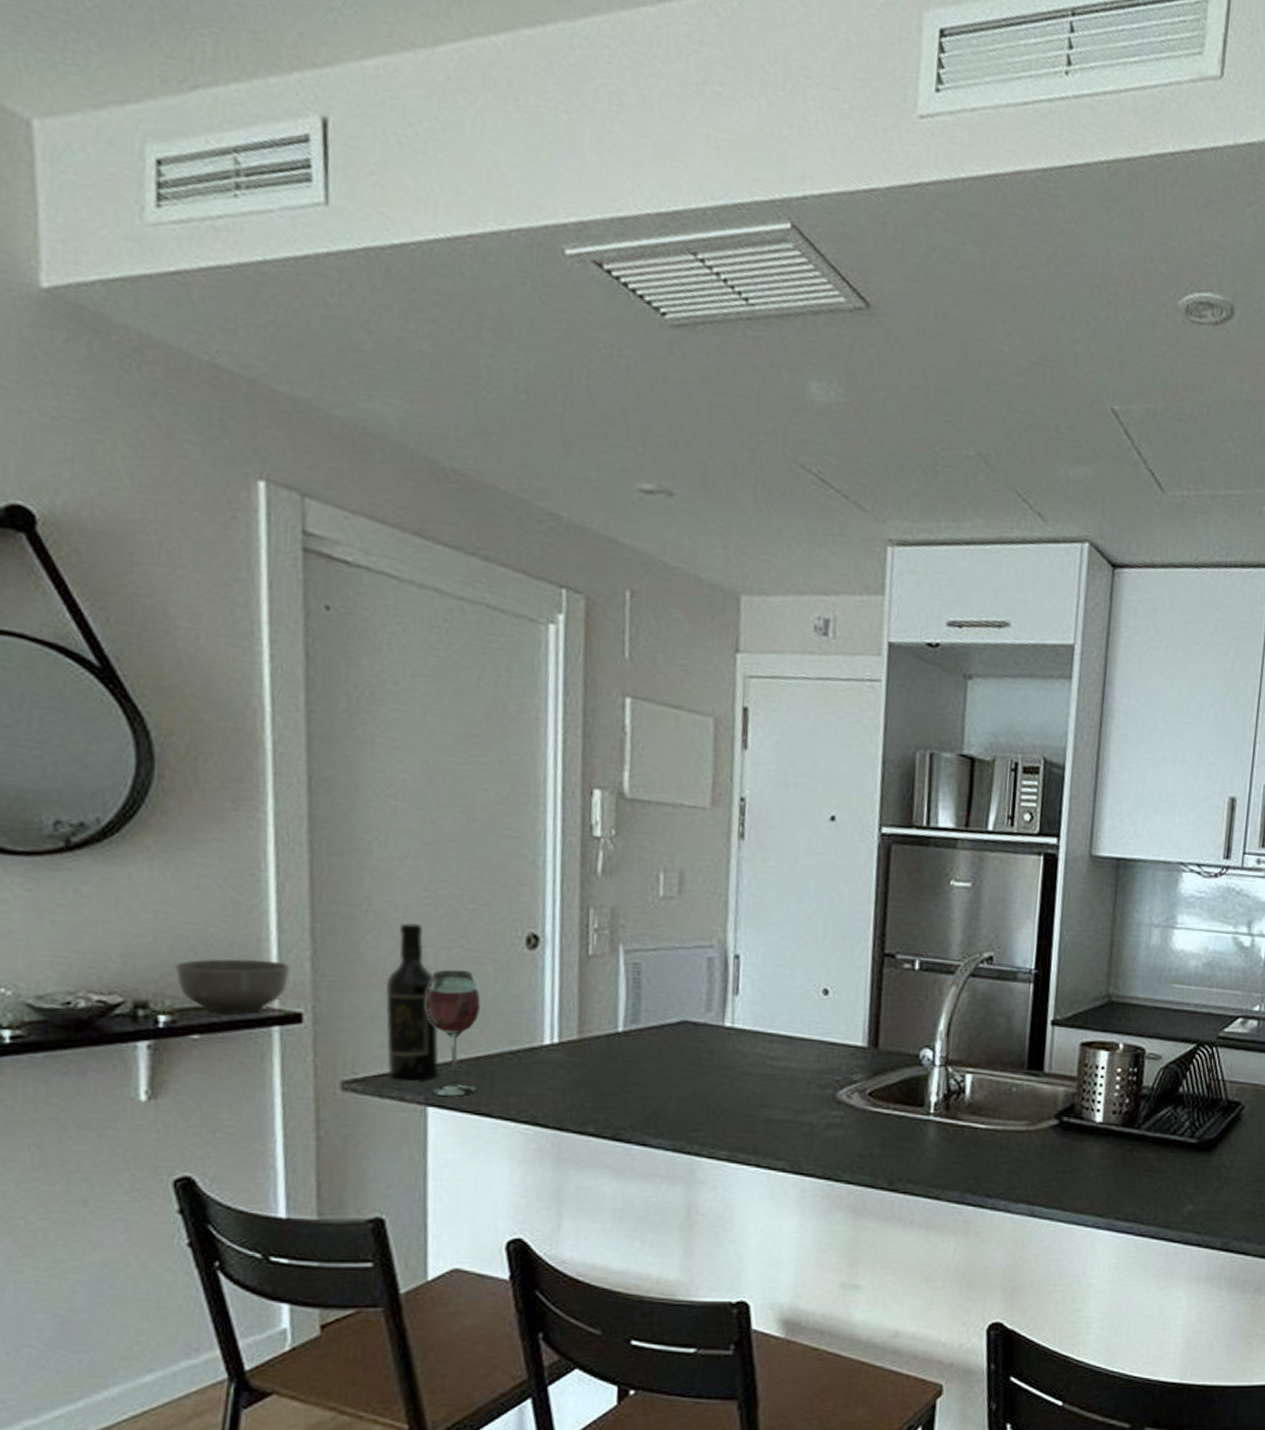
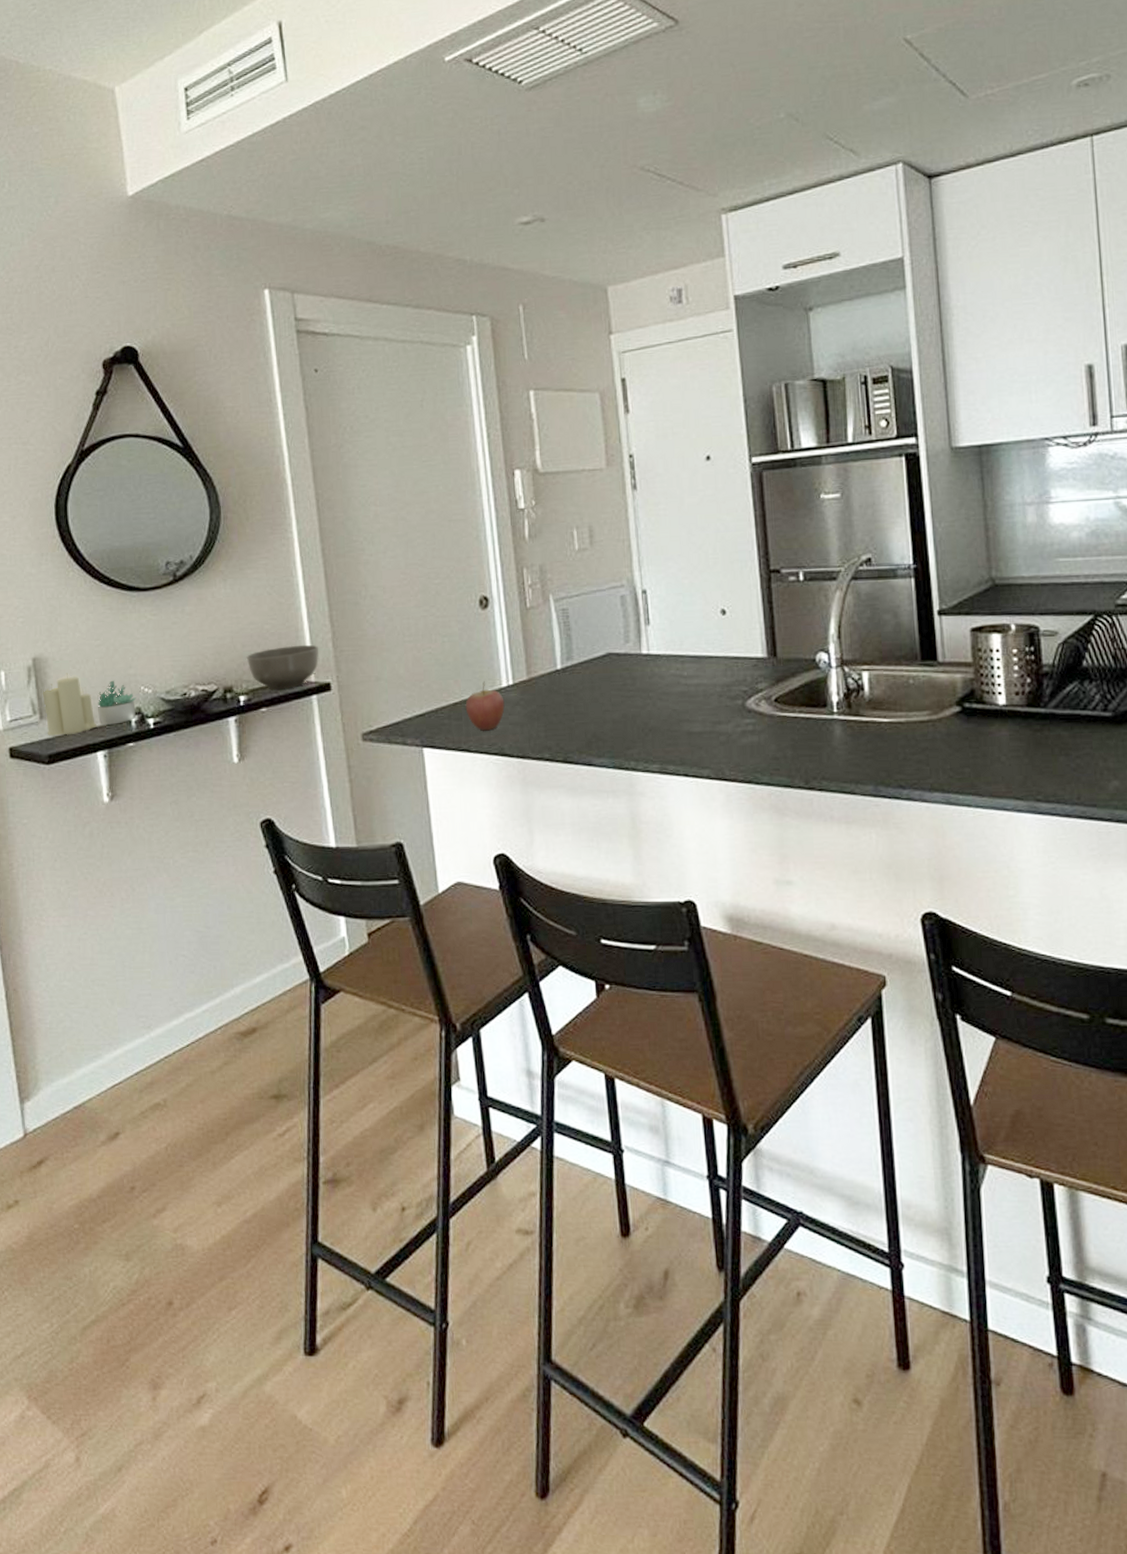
wine bottle: present [385,923,439,1082] -> none [384,601,428,730]
wineglass: present [425,969,481,1096] -> none [412,633,457,738]
fruit: none [491,1035,545,1094] -> present [465,681,505,731]

